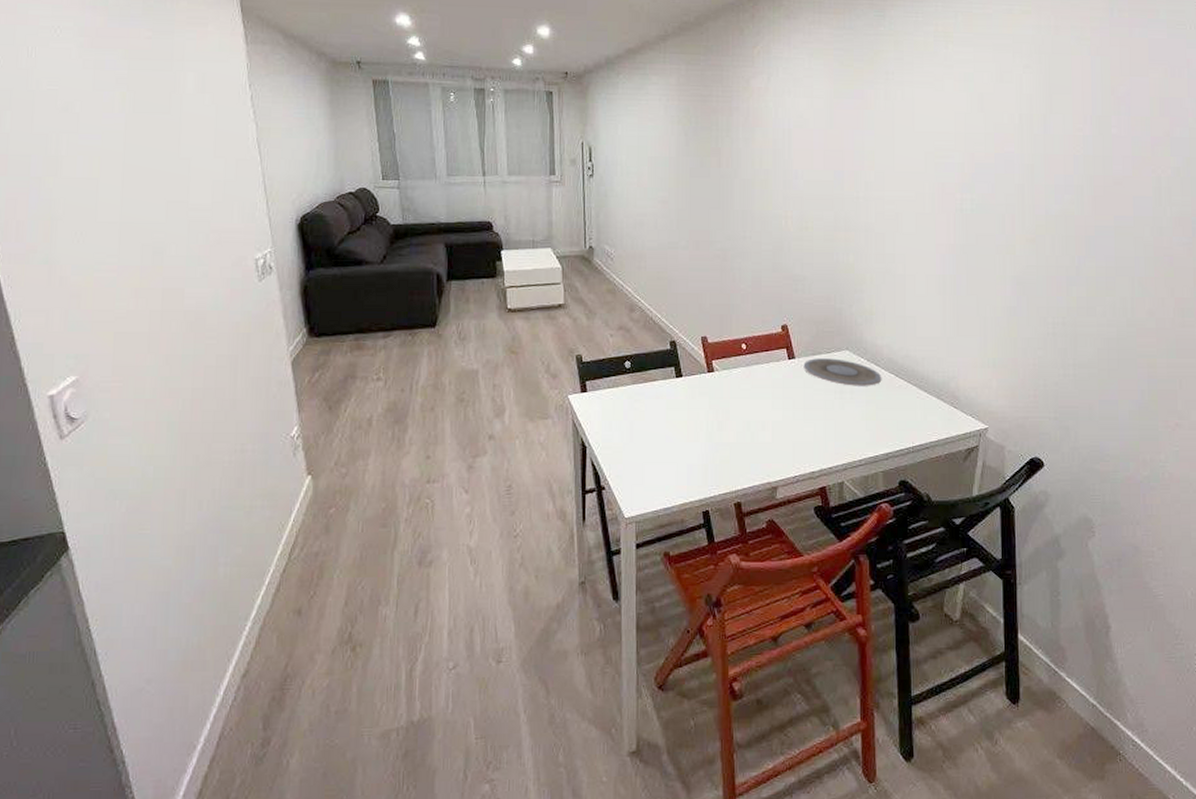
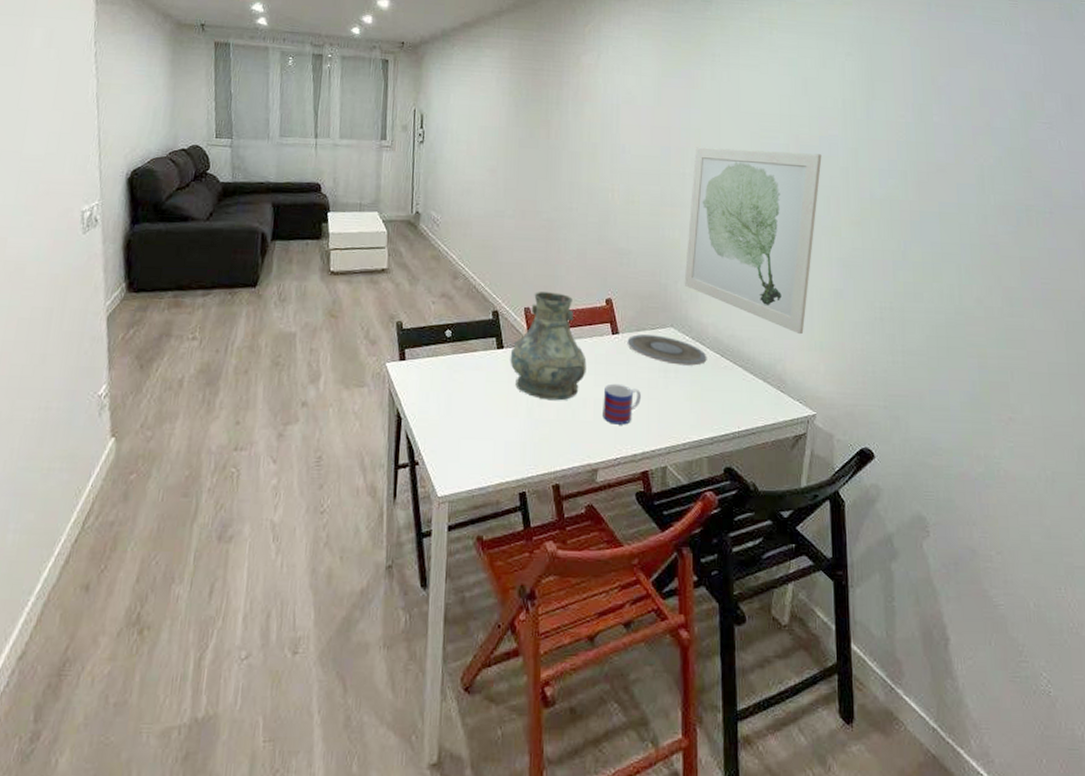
vase: none [689,321,764,425] -> present [510,292,587,401]
mug: none [781,406,818,445] -> present [603,383,641,425]
wall art: none [859,170,997,353] -> present [684,147,822,335]

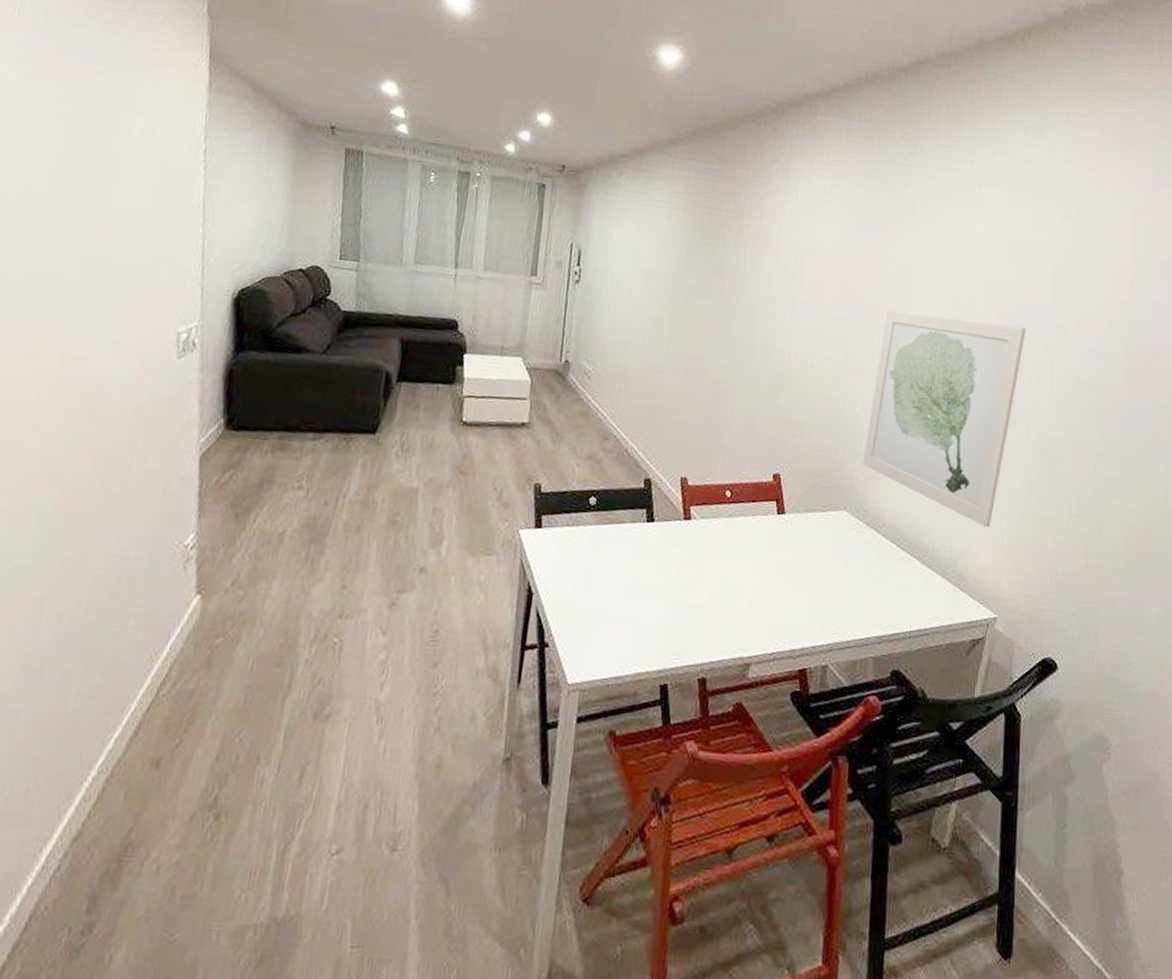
vase: present [510,292,587,401] -> none [660,460,747,585]
mug: present [603,383,641,425] -> none [760,569,805,616]
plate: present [627,334,707,366] -> none [793,516,882,555]

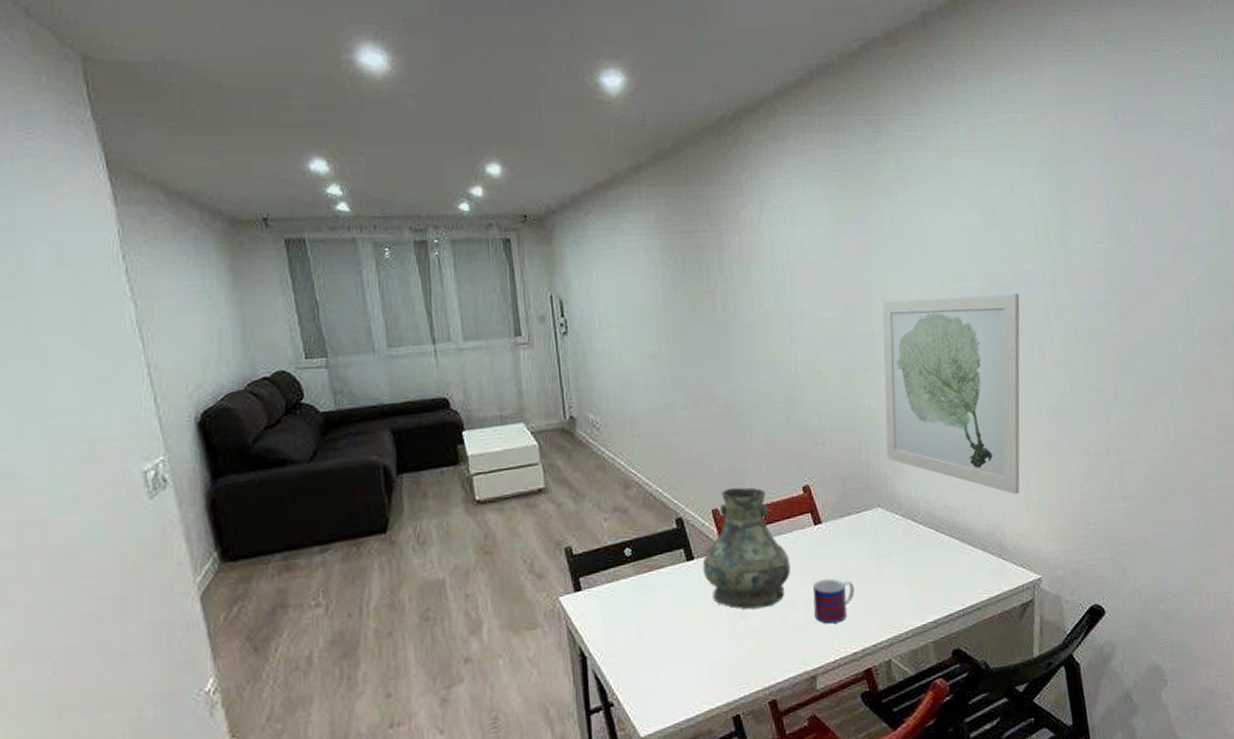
vase: none [660,460,747,585] -> present [702,487,791,610]
mug: none [760,569,805,616] -> present [812,578,855,624]

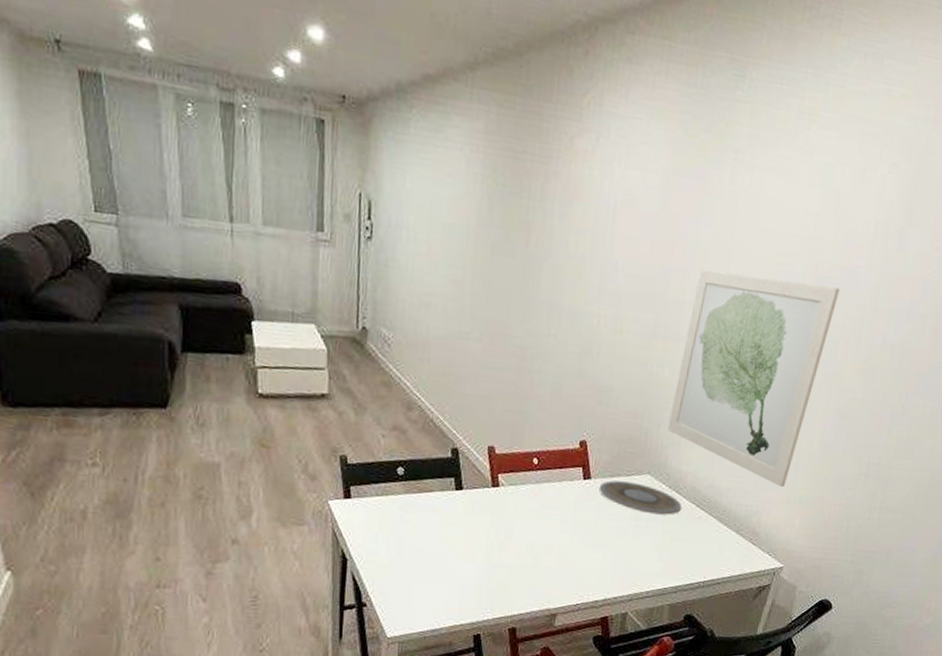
vase: present [702,487,791,610] -> none [469,429,554,547]
mug: present [812,578,855,624] -> none [566,530,608,572]
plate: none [832,518,921,548] -> present [599,480,682,515]

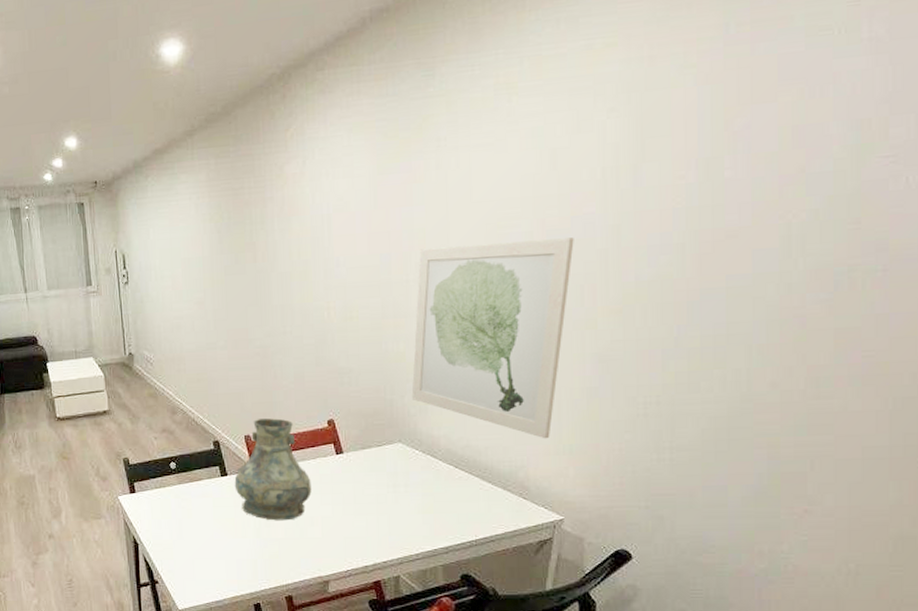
vase: none [469,429,554,547] -> present [234,418,312,521]
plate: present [599,480,682,515] -> none [352,451,440,479]

